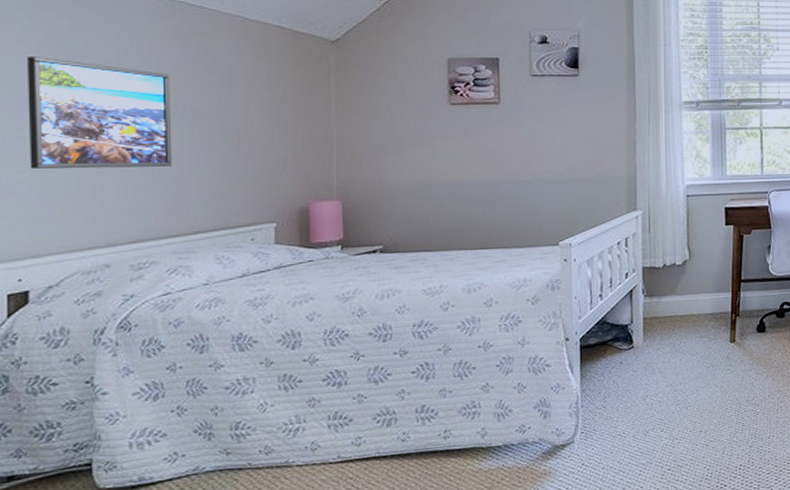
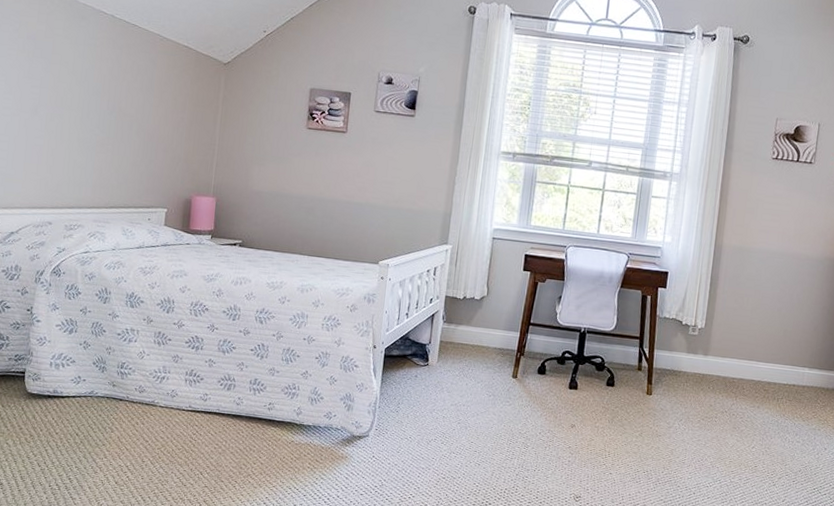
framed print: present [27,57,173,169] -> none [8,52,107,151]

